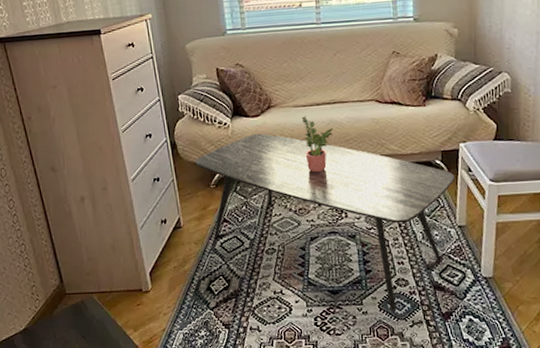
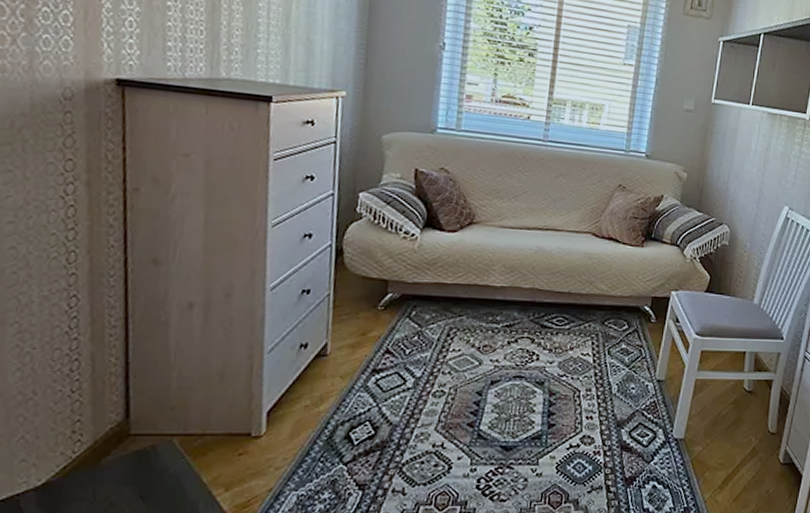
coffee table: present [194,133,455,312] -> none [362,251,661,474]
potted plant: present [302,116,333,173] -> none [502,239,540,306]

